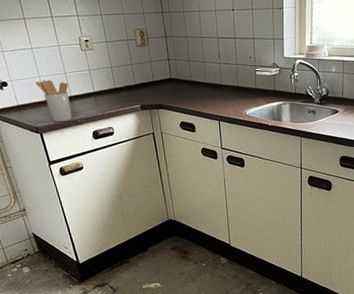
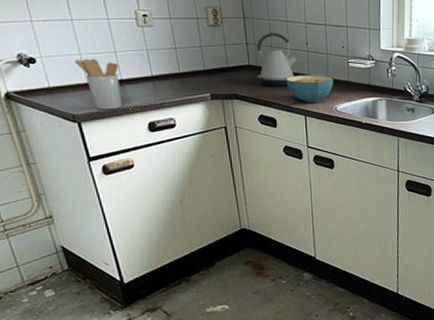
kettle: none [177,48,212,97] -> present [256,33,298,87]
cereal bowl: none [202,84,243,110] -> present [286,75,334,103]

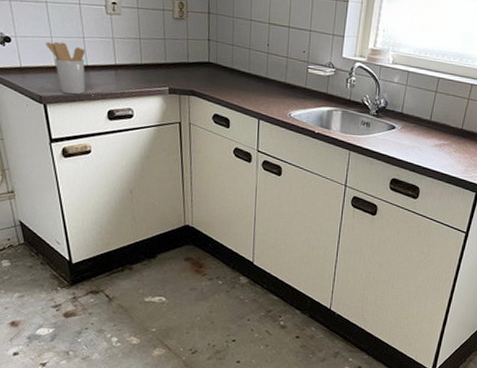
kettle: present [256,33,298,87] -> none [215,31,257,87]
cereal bowl: present [286,75,334,103] -> none [243,77,291,107]

